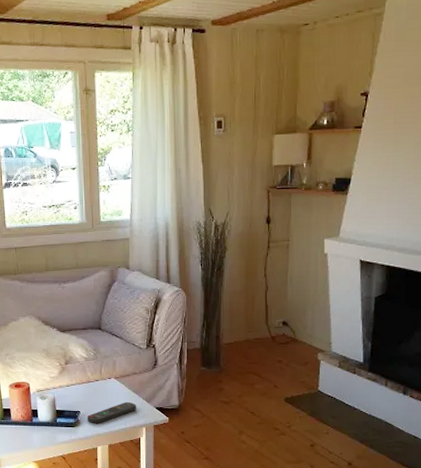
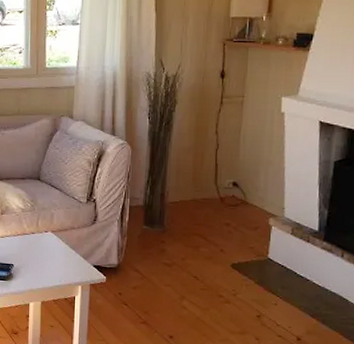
remote control: present [87,401,136,424] -> none [21,257,73,279]

